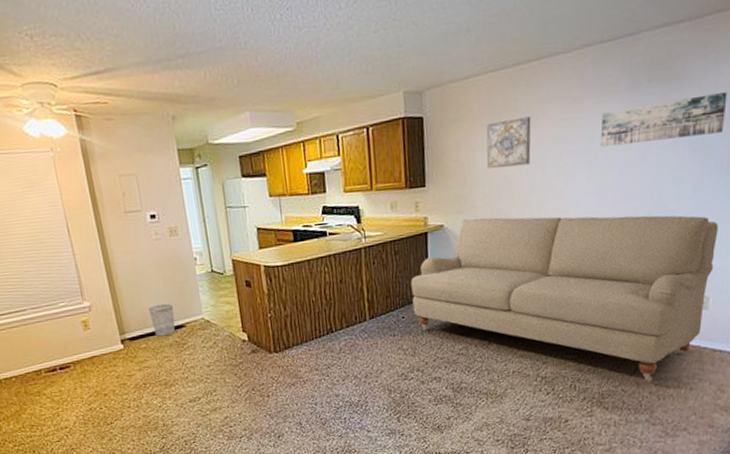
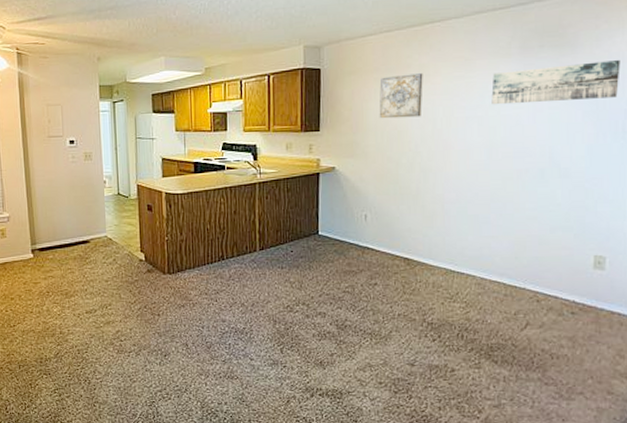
wastebasket: present [149,303,175,337] -> none [59,219,81,250]
sofa: present [411,215,718,383] -> none [301,163,614,339]

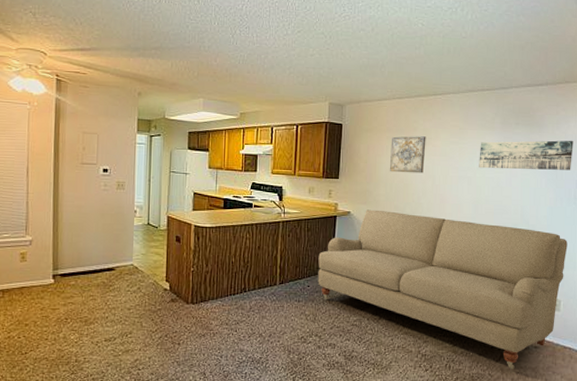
sofa: none [301,163,614,339] -> present [318,209,568,370]

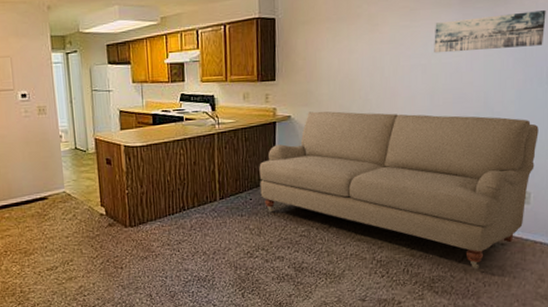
wall art: present [389,136,426,173] -> none [331,23,372,68]

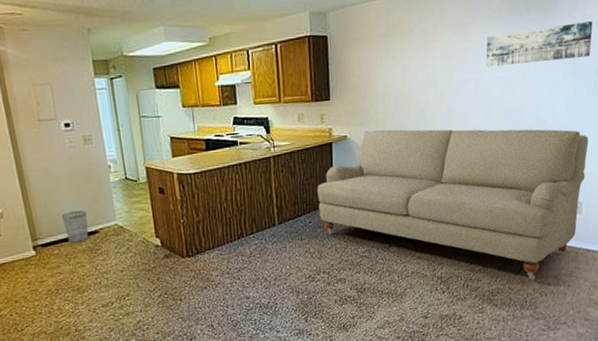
wastebasket: none [14,176,38,207] -> present [62,209,89,243]

